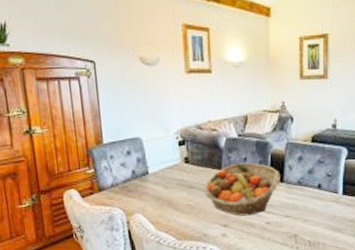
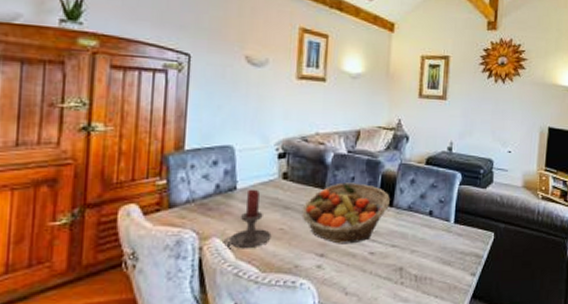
candle holder: none [143,172,182,223] -> present [221,189,272,249]

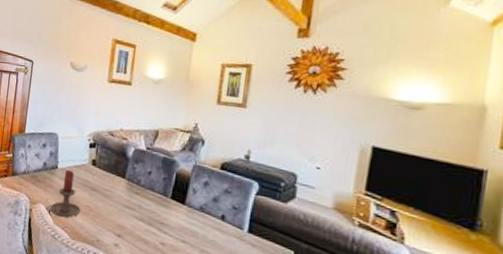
fruit basket: present [301,182,390,244] -> none [105,175,183,232]

